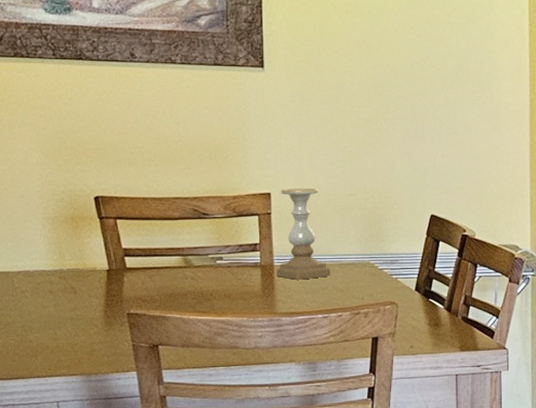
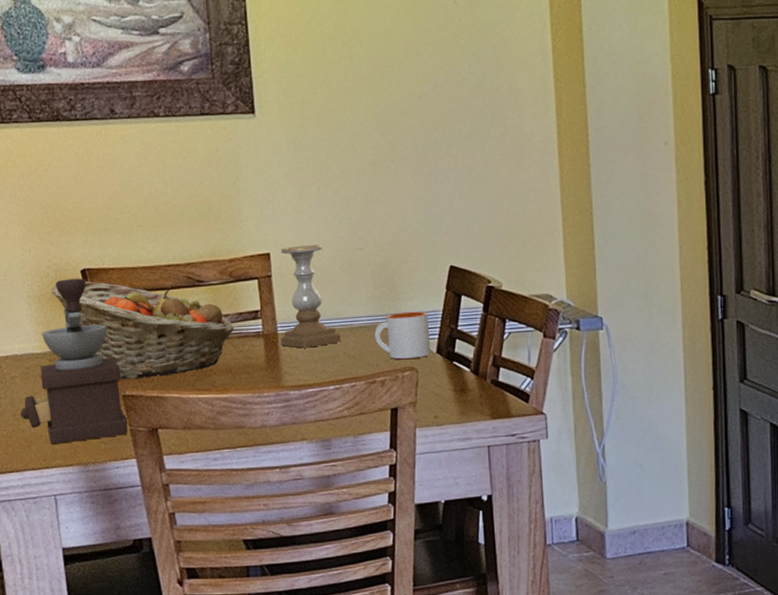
coffee grinder: none [29,204,130,355] -> present [20,278,128,444]
fruit basket: none [65,207,234,300] -> present [51,281,234,380]
mug: none [361,253,410,295] -> present [374,311,431,360]

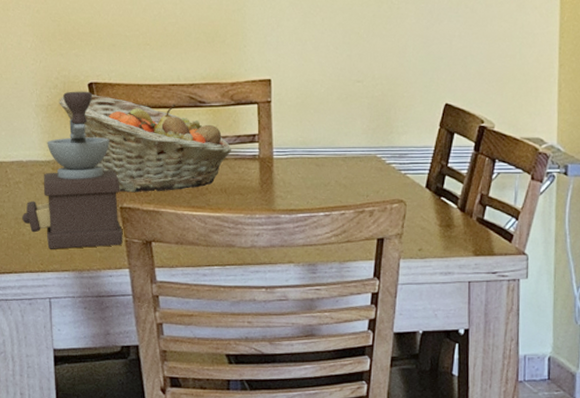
candle holder: present [280,245,341,349] -> none [276,74,334,174]
mug: present [374,311,431,360] -> none [367,145,421,192]

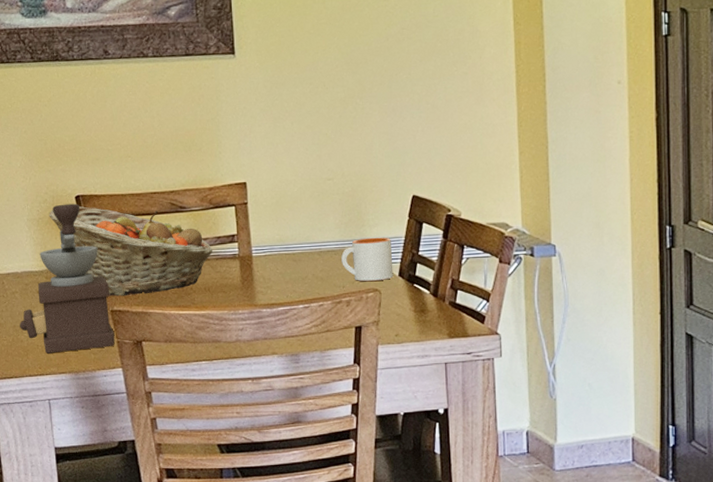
mug: none [367,145,421,192] -> present [341,237,394,282]

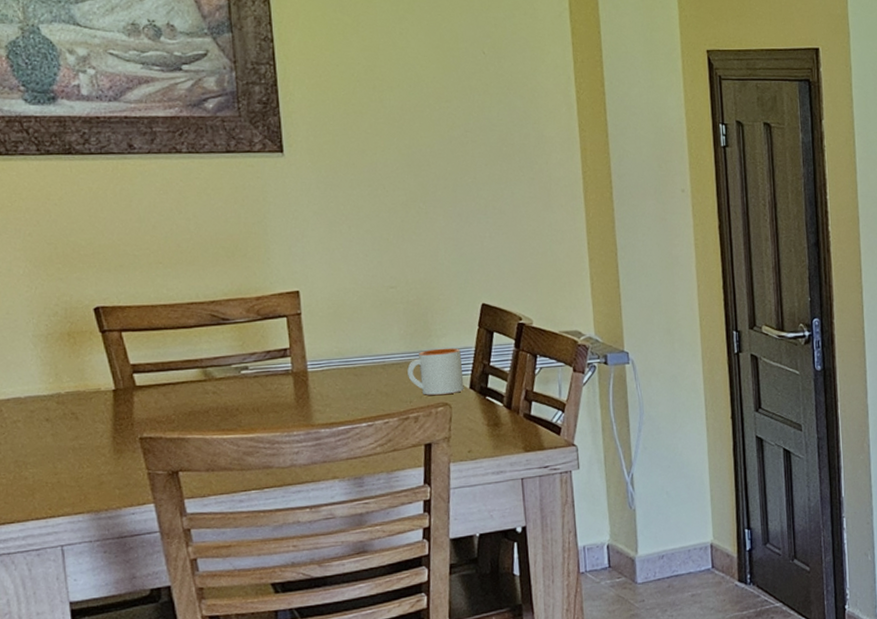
coffee grinder: present [20,203,115,354] -> none [23,316,145,492]
fruit basket: present [49,206,212,297] -> none [60,319,261,422]

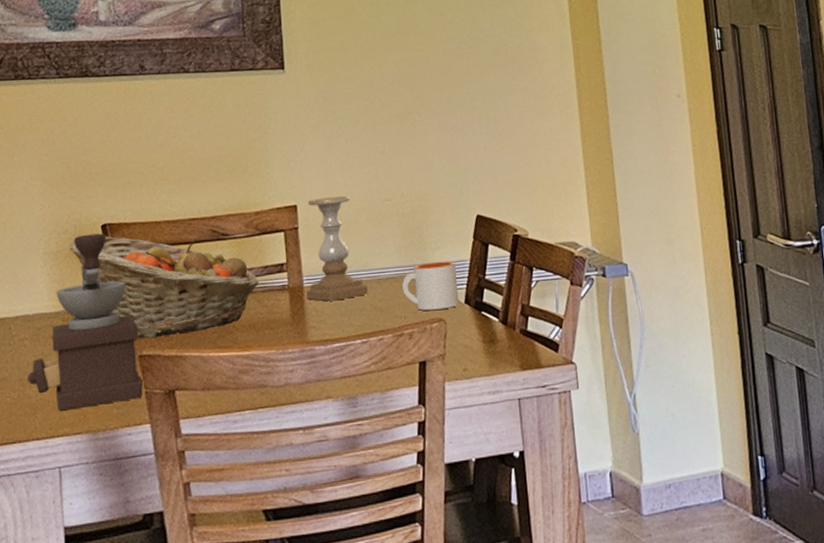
coffee grinder: none [23,316,145,492] -> present [28,233,143,411]
fruit basket: none [60,319,261,422] -> present [69,236,258,339]
candle holder: none [310,283,373,386] -> present [306,196,368,302]

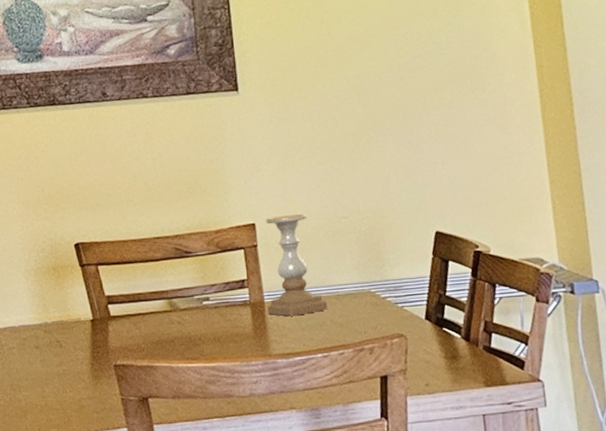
coffee grinder: present [28,233,143,411] -> none [17,251,119,414]
fruit basket: present [69,236,258,339] -> none [47,254,221,350]
mug: present [402,261,459,311] -> none [361,277,420,327]

